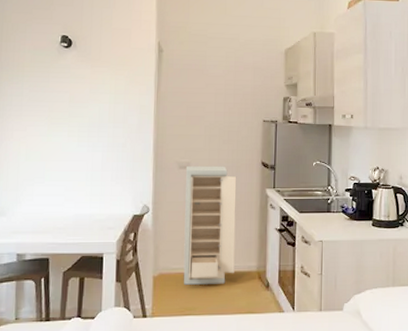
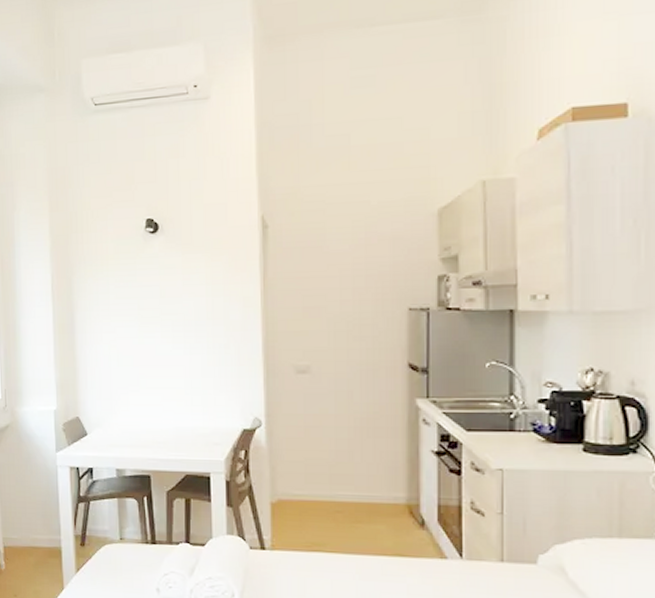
storage cabinet: present [183,165,237,285] -> none [304,369,375,517]

